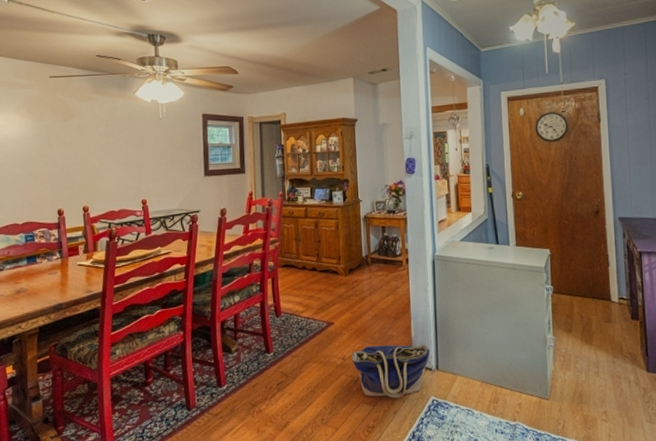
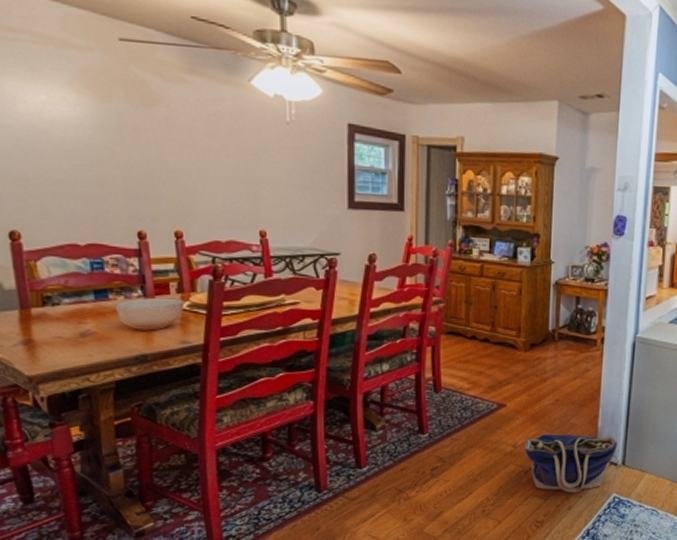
bowl: none [41,257,89,285] -> present [115,297,185,331]

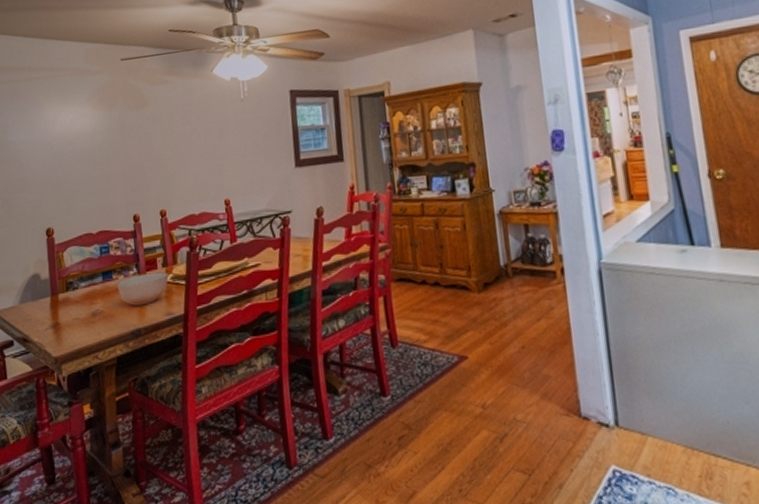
tote bag: present [524,434,617,493] -> none [494,389,605,466]

